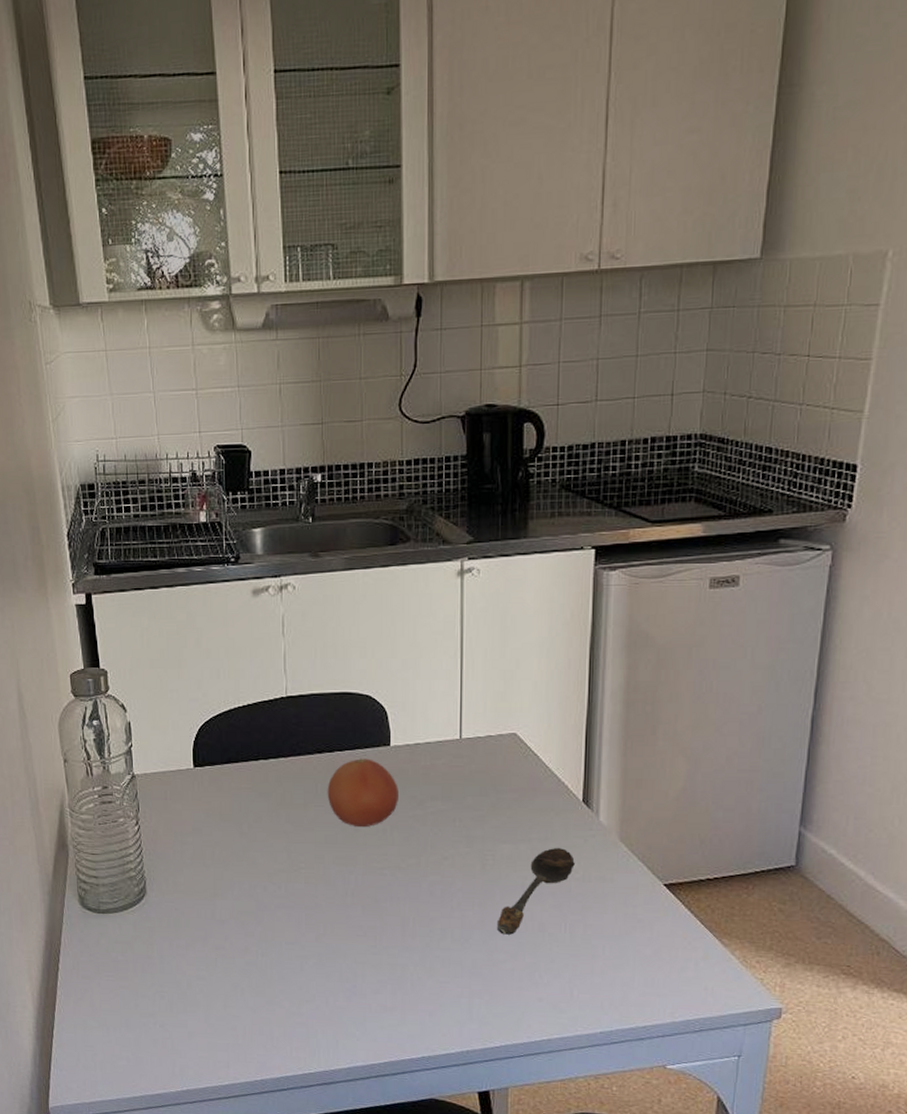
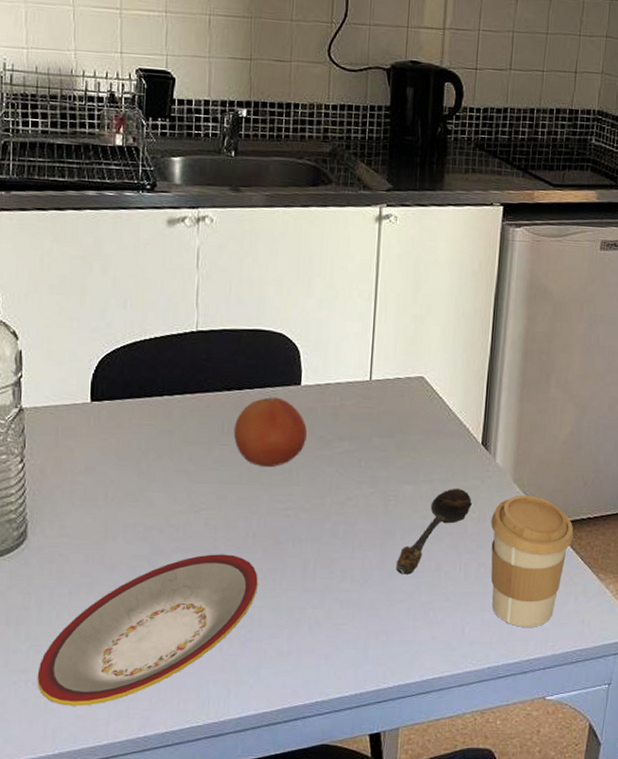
plate: none [163,911,359,1049] -> present [37,554,258,706]
coffee cup: none [596,854,691,993] -> present [491,495,574,627]

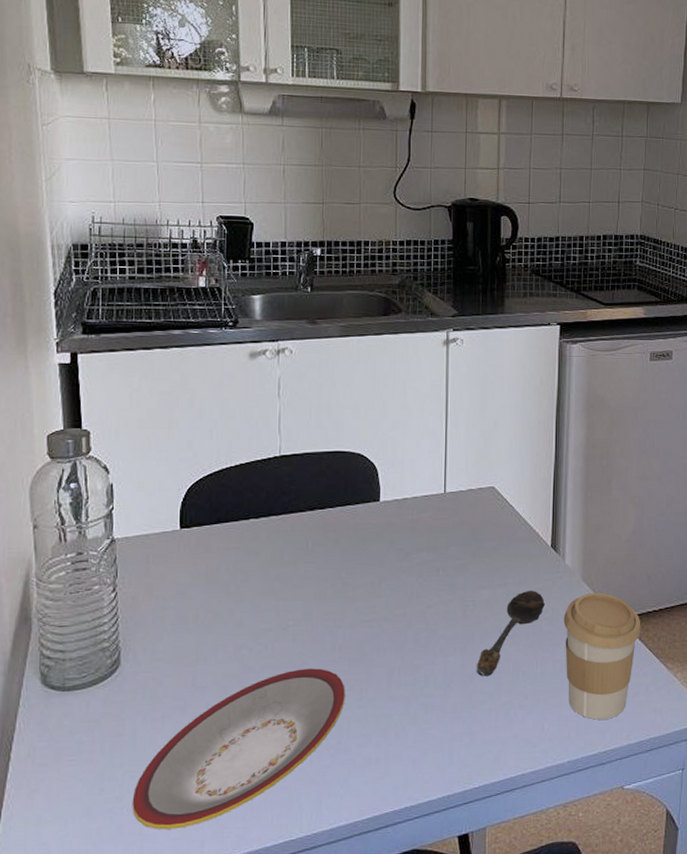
fruit: present [233,397,307,467] -> none [317,514,387,581]

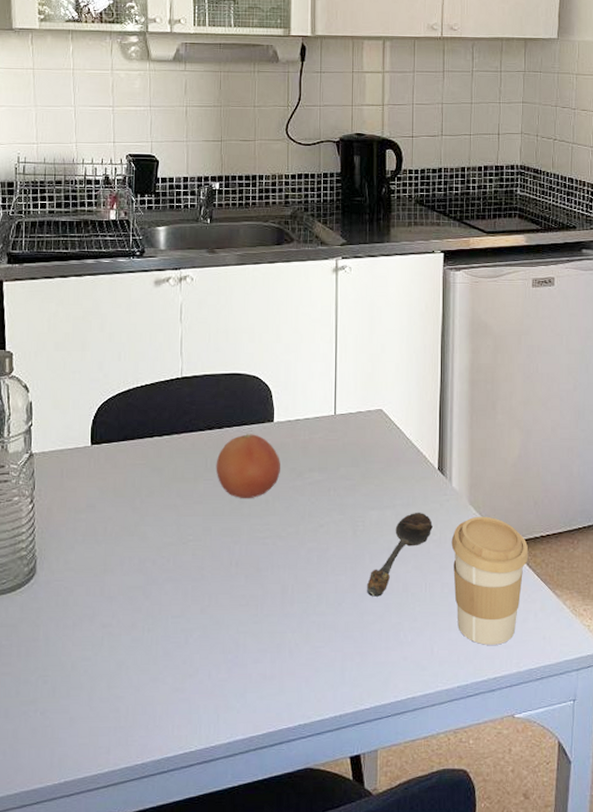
plate: present [132,668,345,830] -> none [45,583,242,735]
fruit: none [317,514,387,581] -> present [216,434,280,498]

